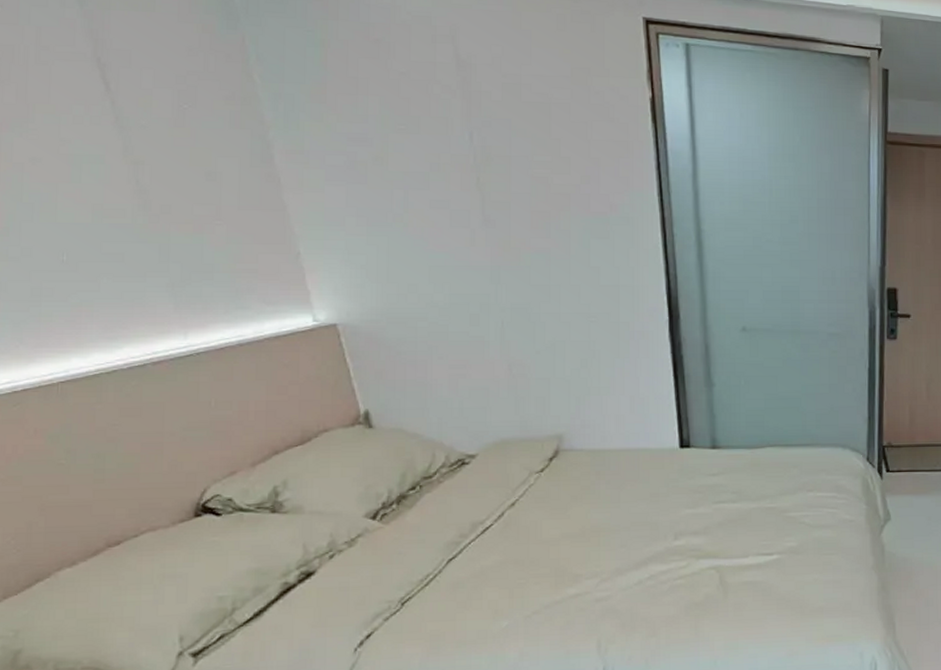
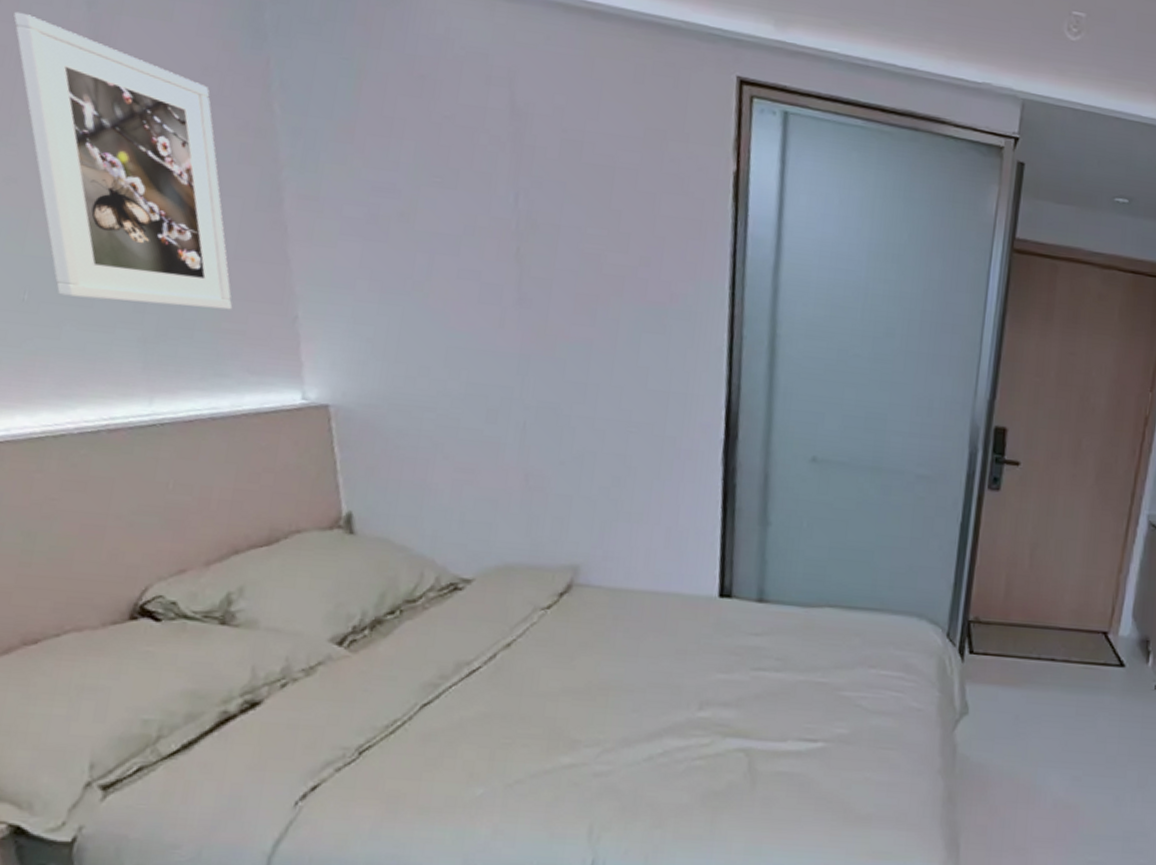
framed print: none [16,14,244,254] -> present [13,11,233,310]

